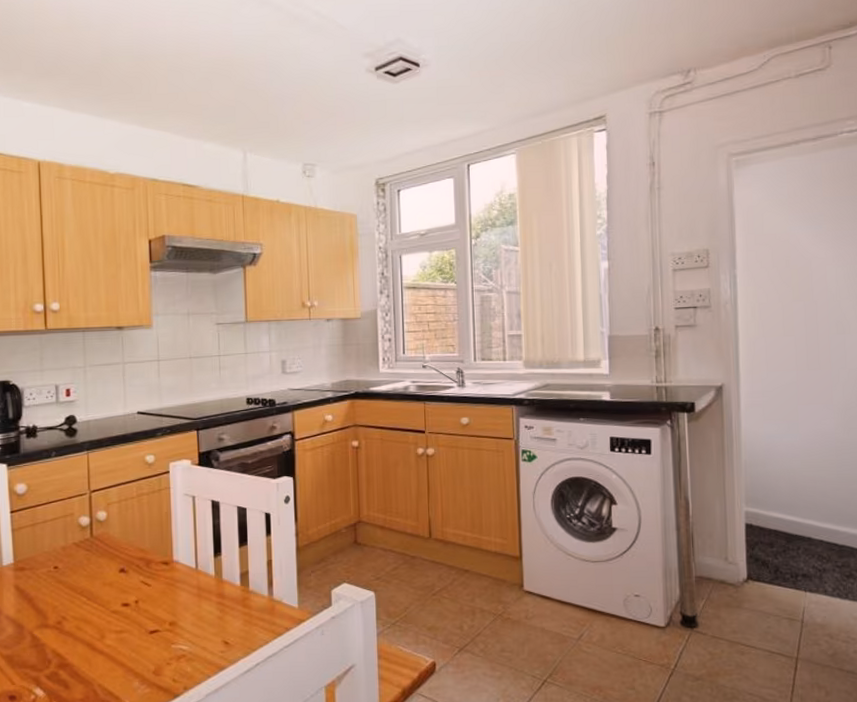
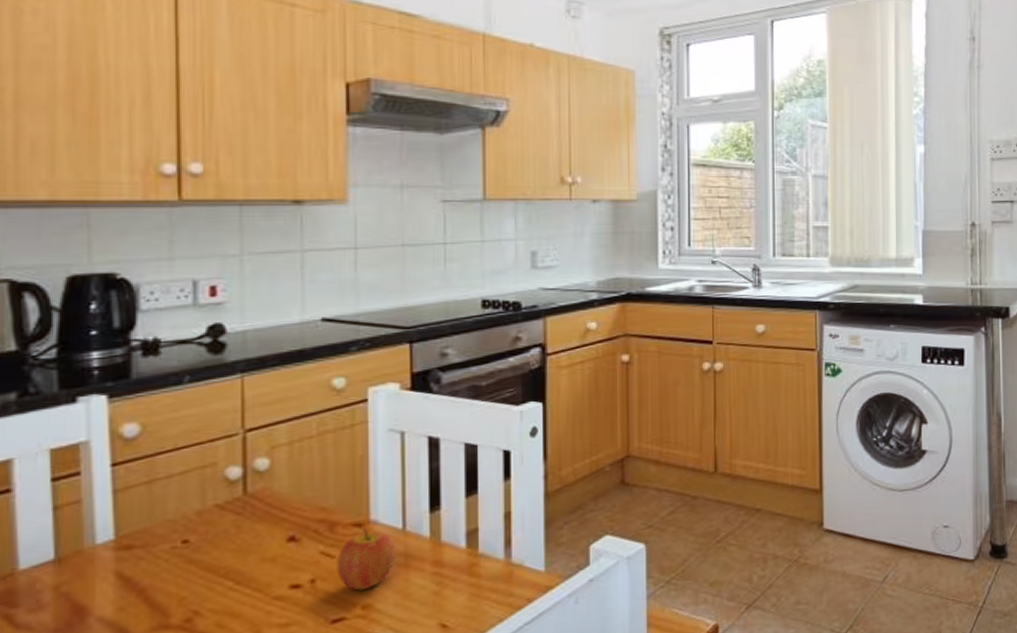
apple: none [152,566,192,611] -> present [336,528,396,591]

